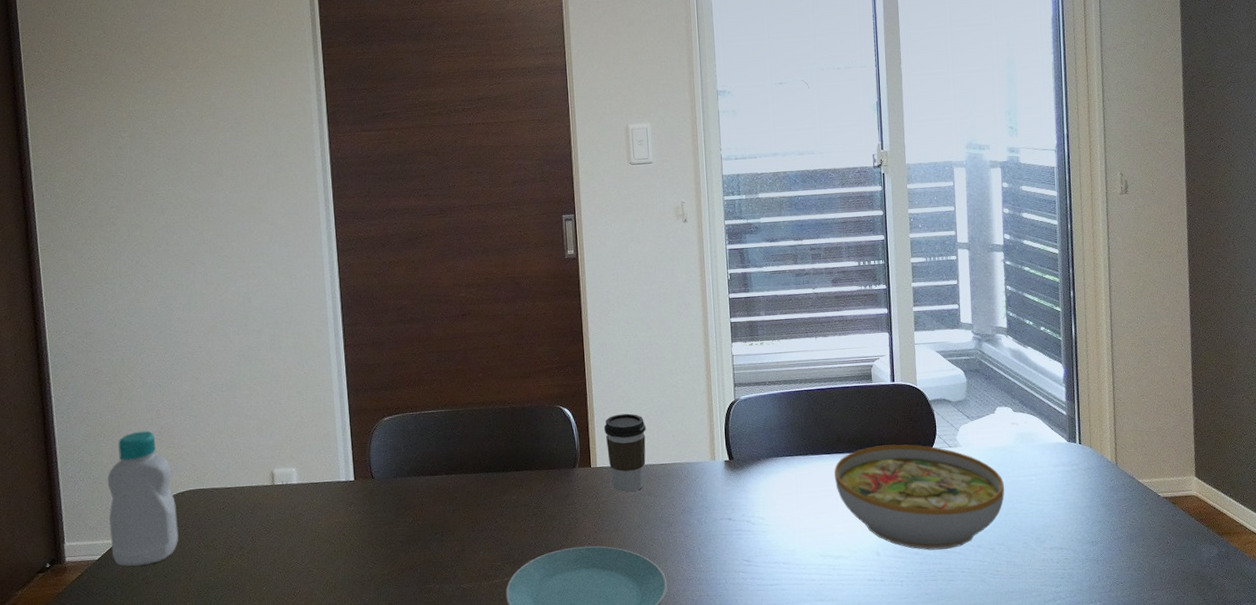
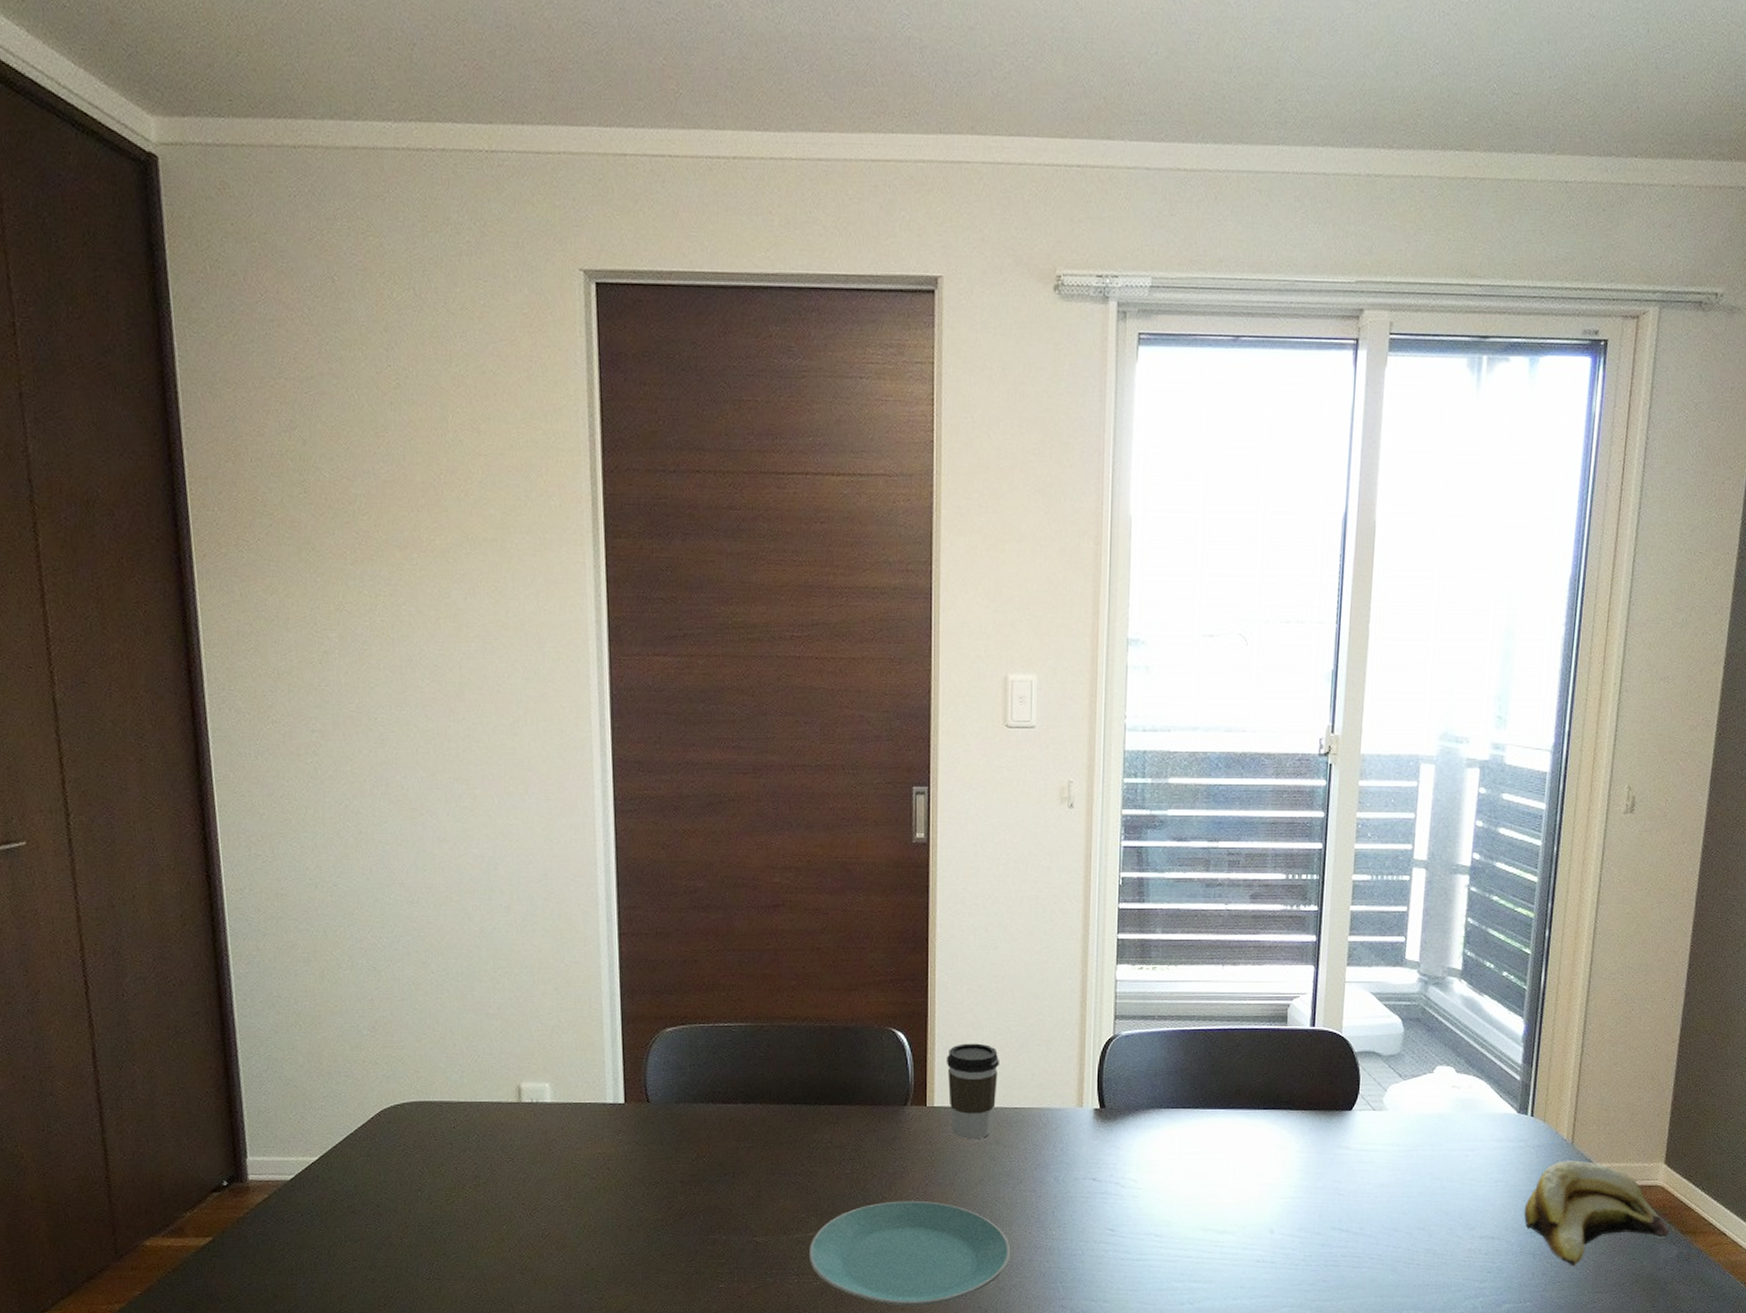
bottle: present [107,431,179,567] -> none [303,1024,396,1191]
bowl: present [834,444,1004,551] -> none [1228,1102,1434,1232]
banana: none [1084,478,1208,569] -> present [1523,1160,1669,1266]

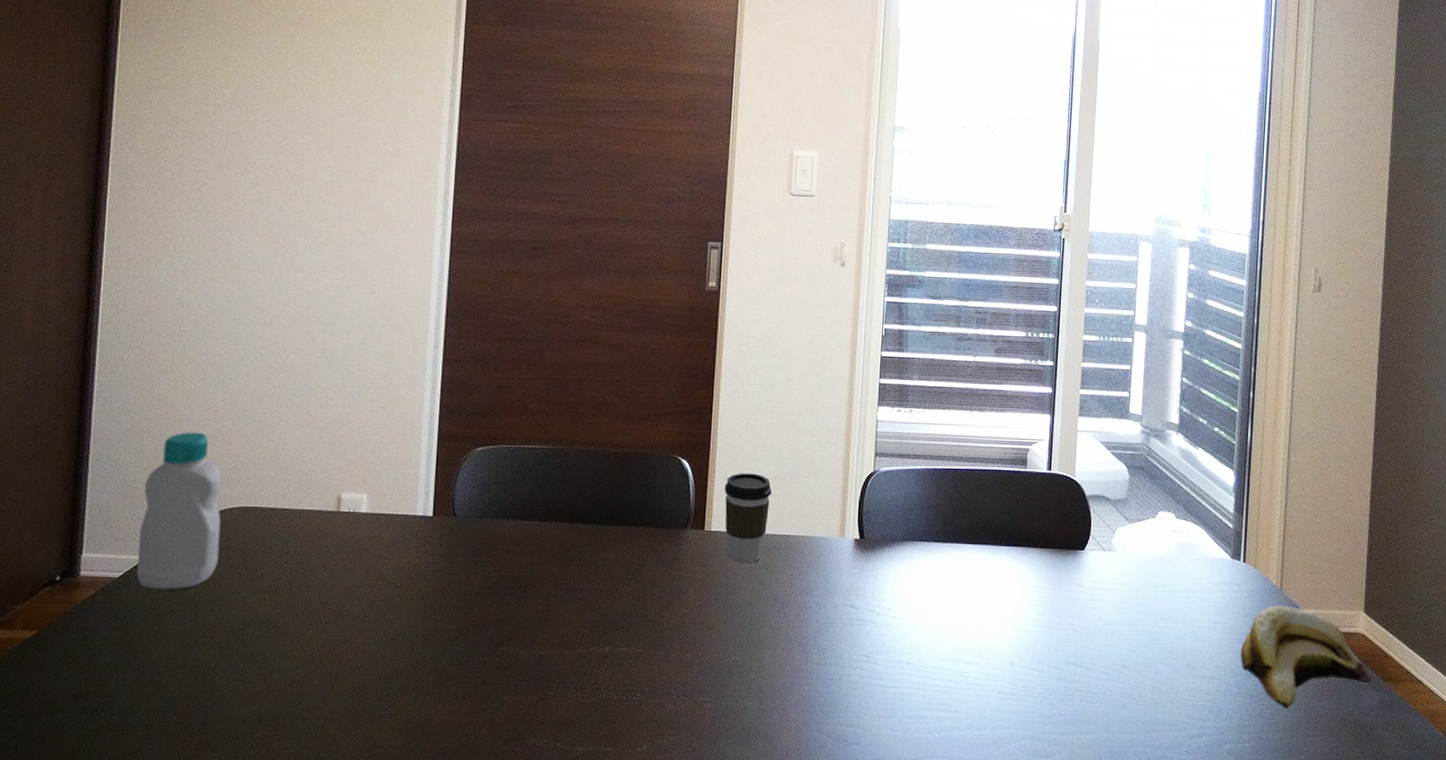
bottle: none [303,1024,396,1191] -> present [137,432,222,590]
plate: present [808,1200,1011,1306] -> none [588,620,774,725]

